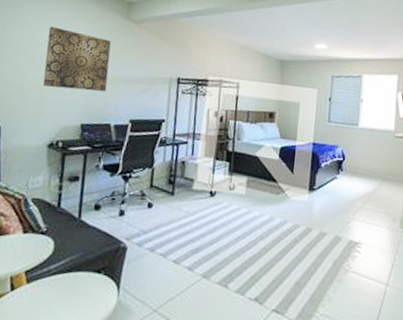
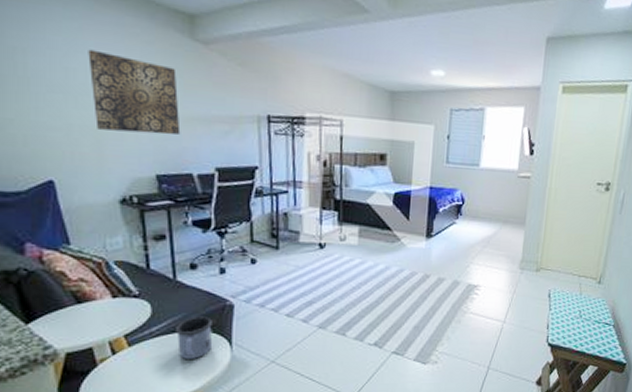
mug: none [69,257,105,302] -> present [176,316,212,359]

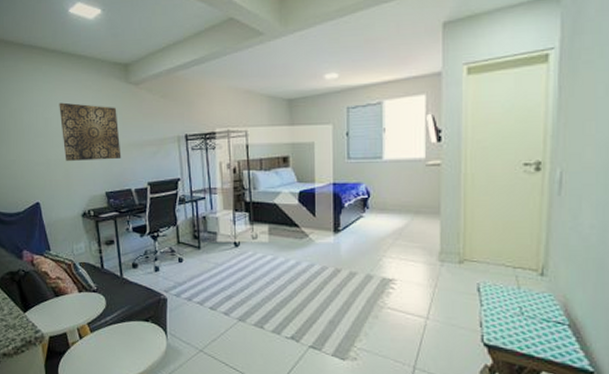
mug: present [176,316,212,359] -> none [124,308,151,345]

